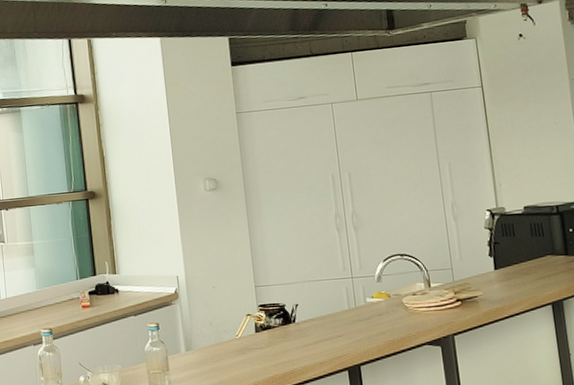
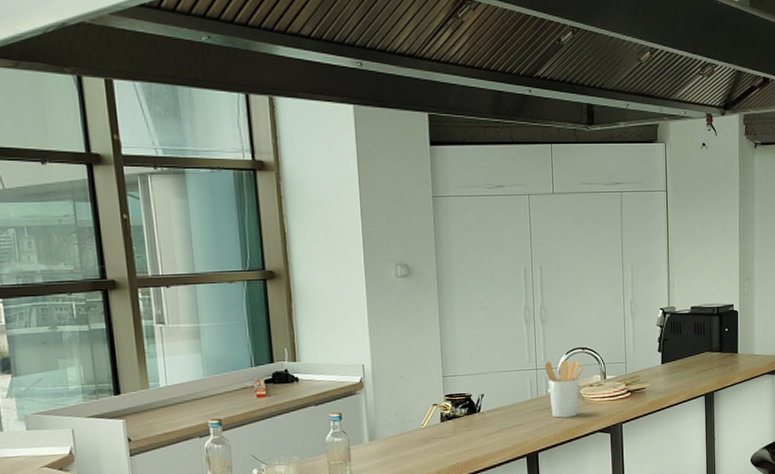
utensil holder: none [360,268,404,329] -> present [544,360,584,418]

